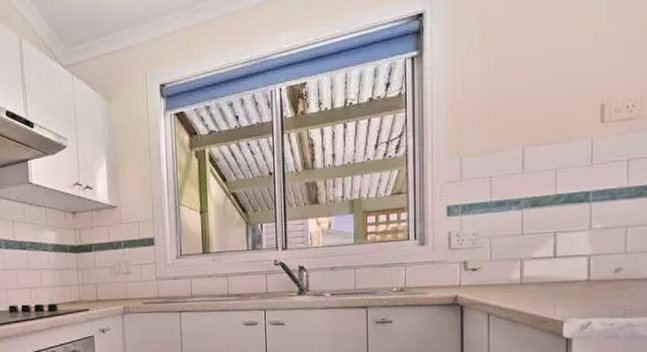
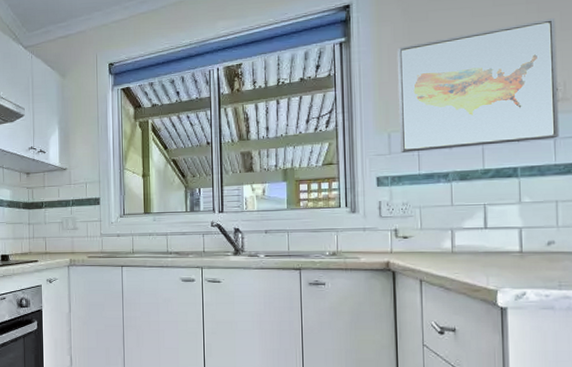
wall art: none [471,26,636,179] -> present [397,17,559,152]

